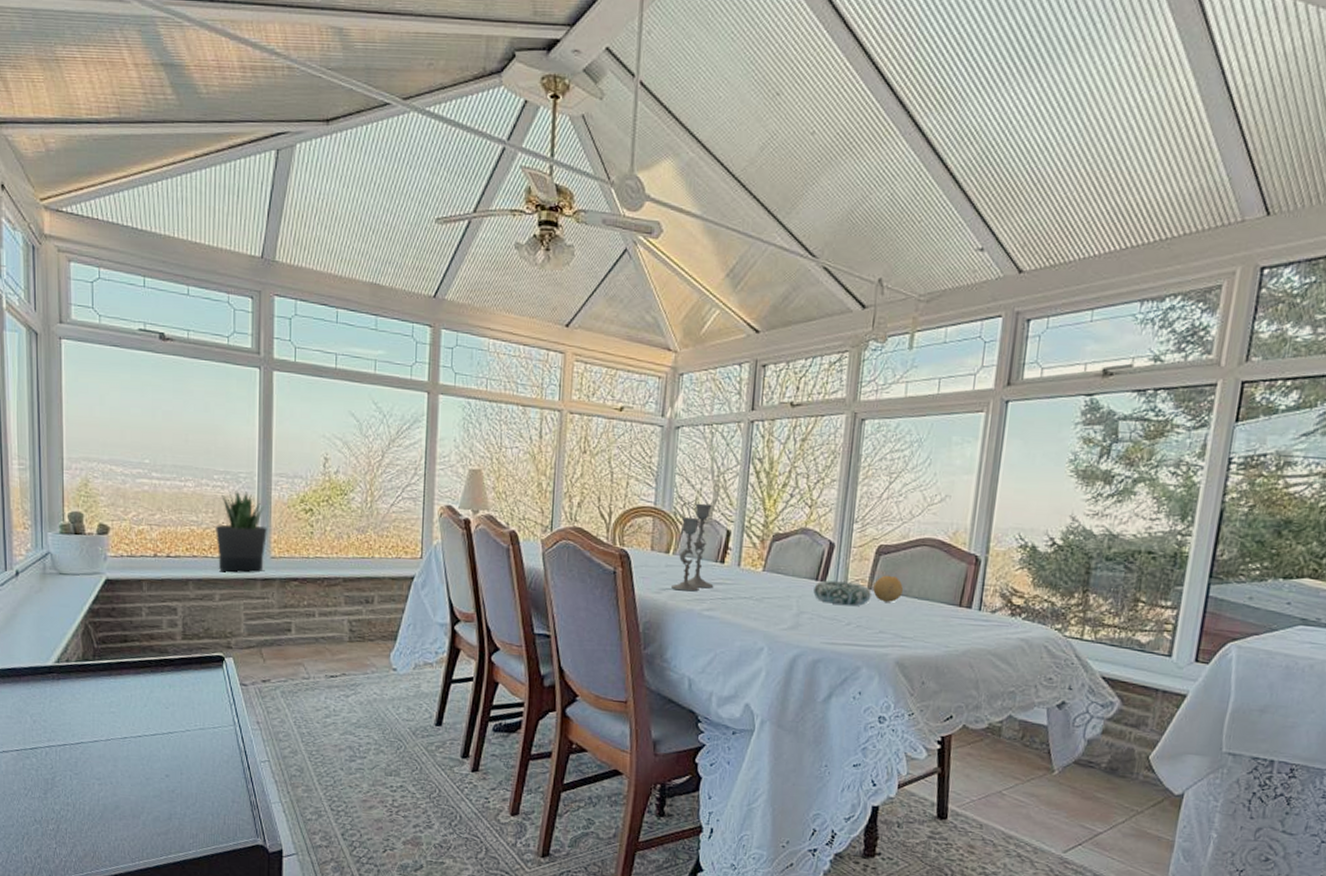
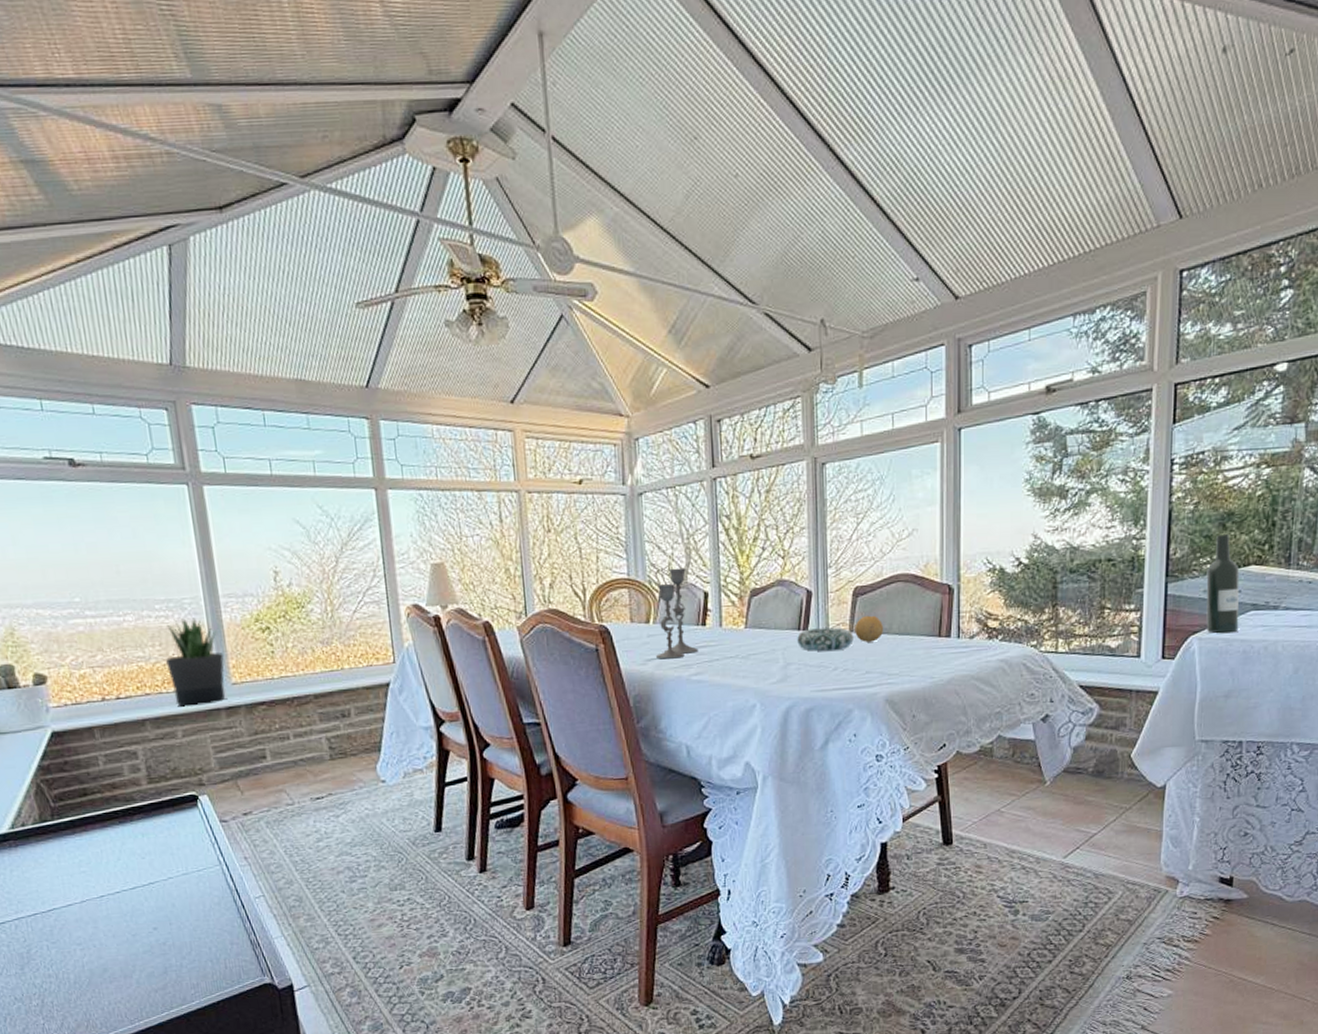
wine bottle: none [1247,542,1291,645] -> present [1206,535,1240,633]

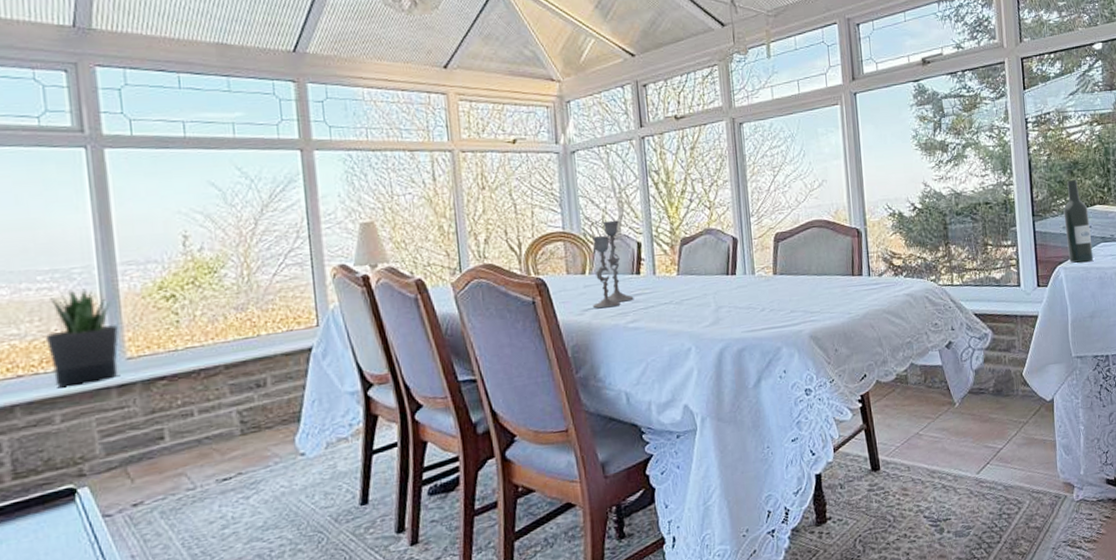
decorative bowl: present [797,627,854,652] -> none [726,271,778,294]
fruit: present [855,615,884,642] -> none [778,258,804,284]

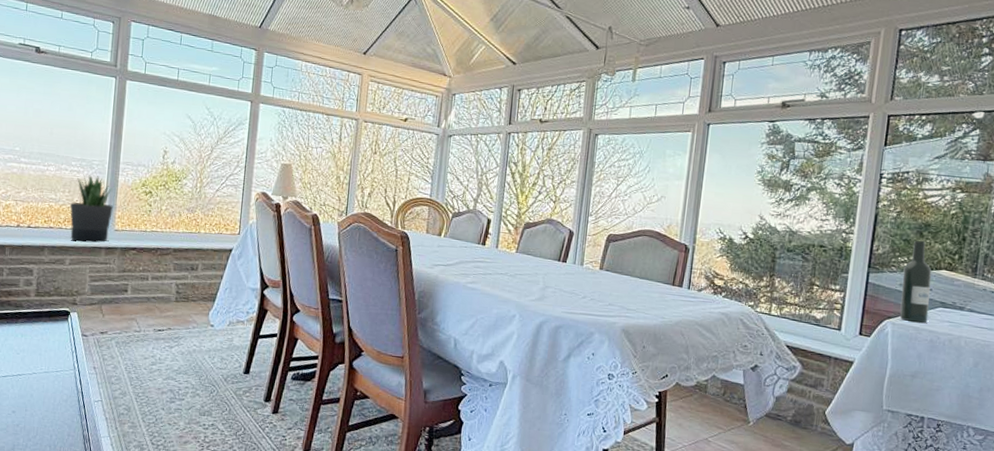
candlestick: present [592,220,634,309] -> none [442,196,477,268]

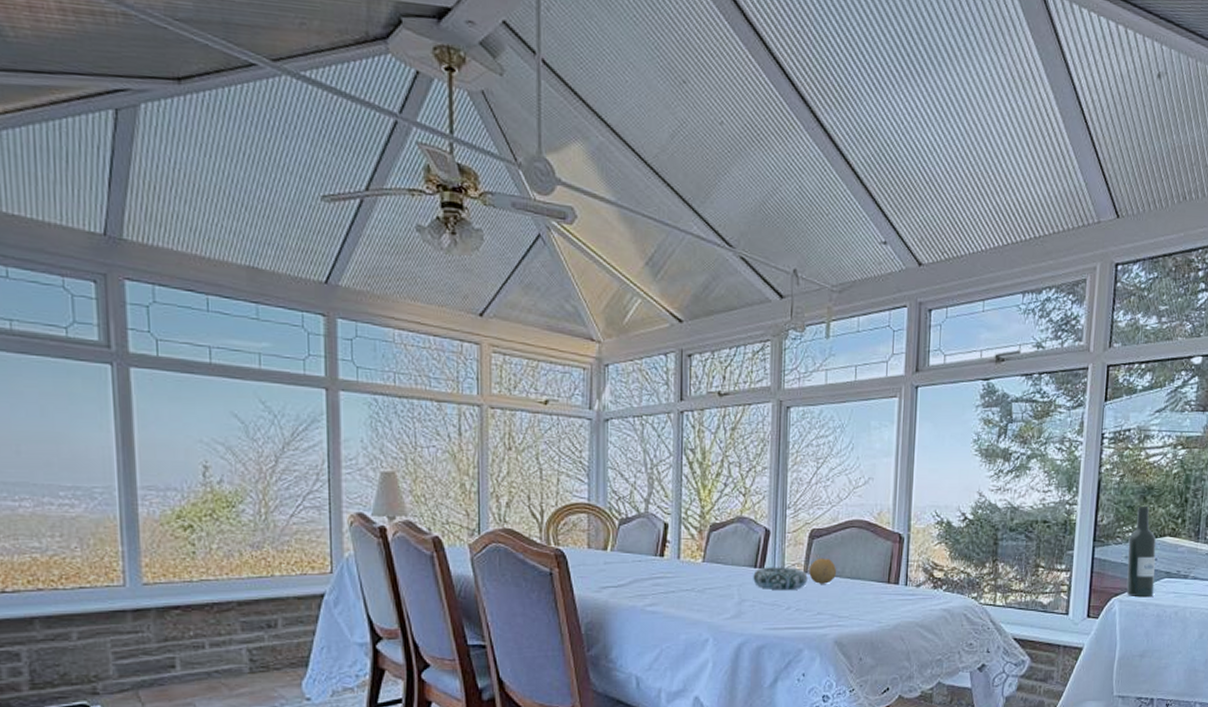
planter: present [69,171,113,243] -> none [65,504,136,607]
decorative bowl: none [556,261,603,283] -> present [753,567,808,591]
fruit: none [604,258,629,281] -> present [809,558,837,584]

